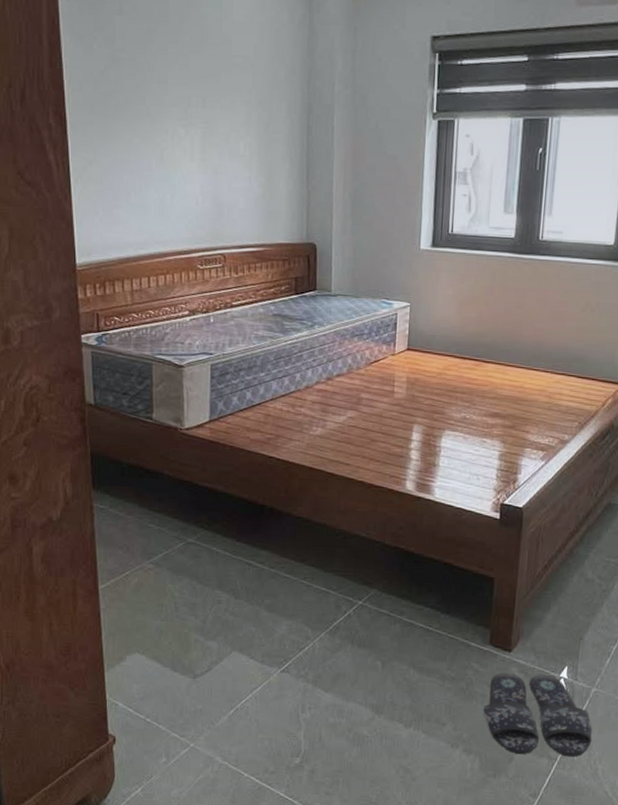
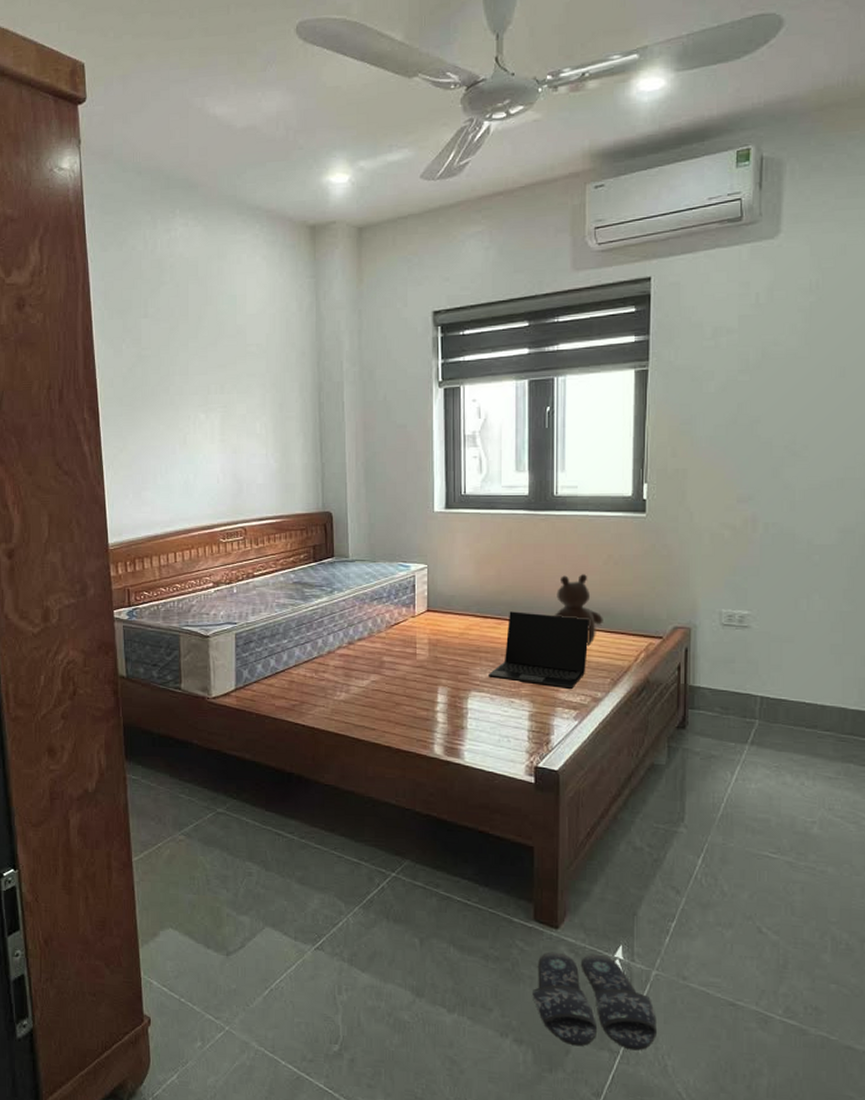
laptop: none [463,353,563,432] -> present [489,611,589,690]
teddy bear: none [530,320,576,391] -> present [554,574,603,647]

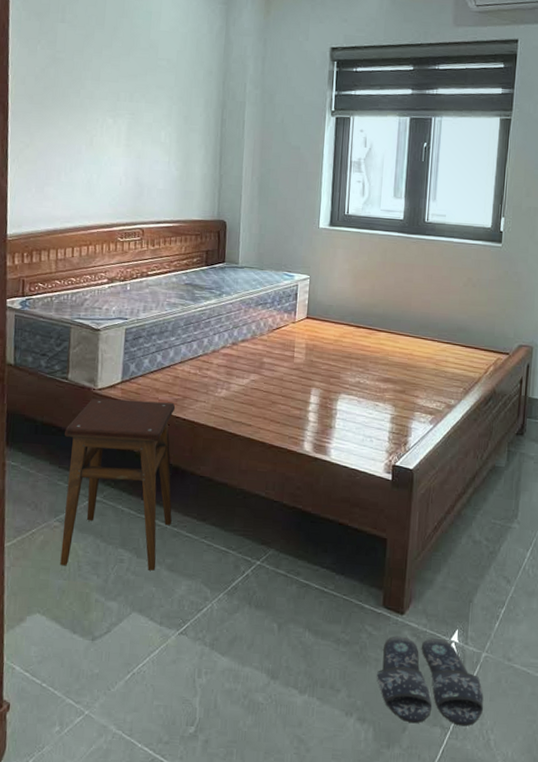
stool: none [182,707,298,884] -> present [60,398,176,571]
laptop: present [489,611,589,690] -> none [357,323,448,397]
teddy bear: present [554,574,603,647] -> none [418,293,460,359]

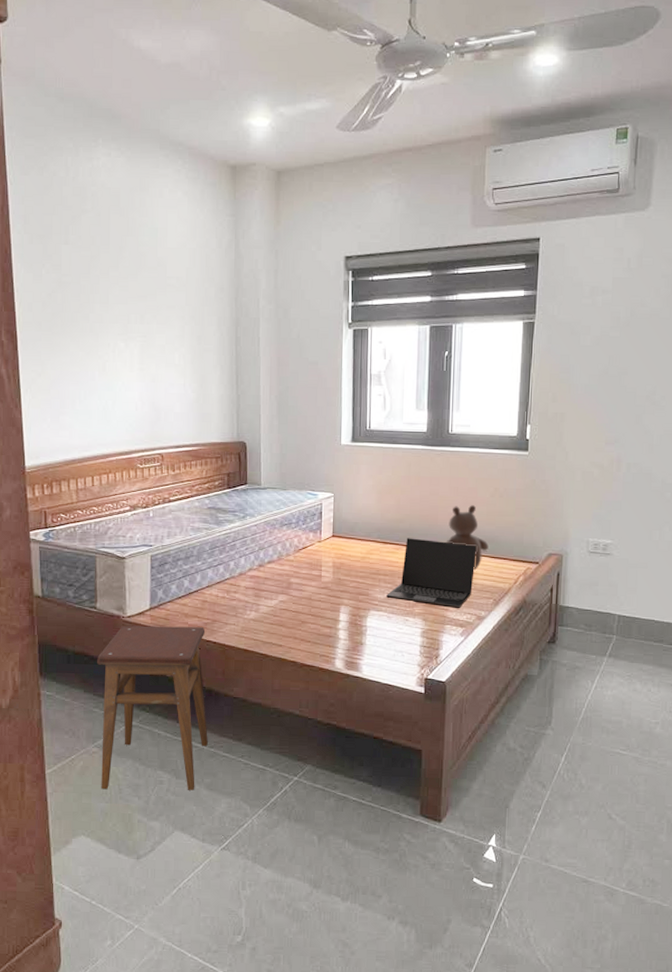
laptop: none [357,323,448,397] -> present [386,538,477,609]
slippers: present [377,636,484,727] -> none [417,842,522,925]
teddy bear: none [418,293,460,359] -> present [446,505,489,571]

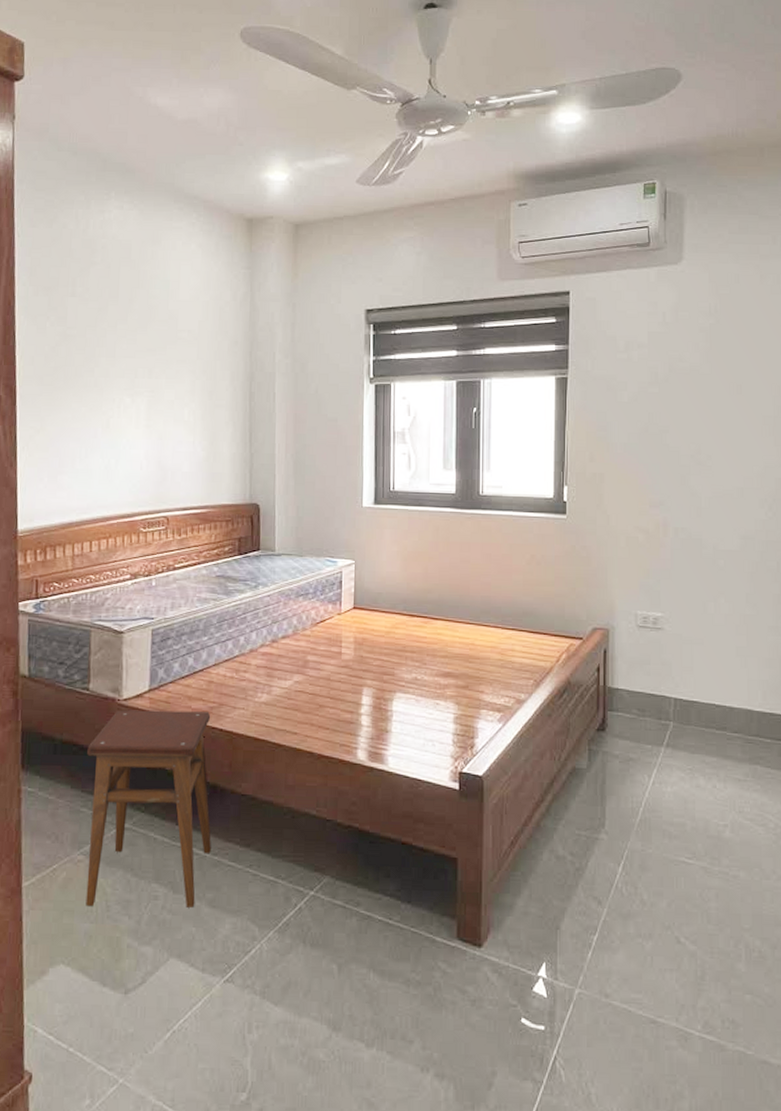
laptop: present [386,538,477,609] -> none [414,610,513,691]
teddy bear: present [446,505,489,571] -> none [479,574,526,647]

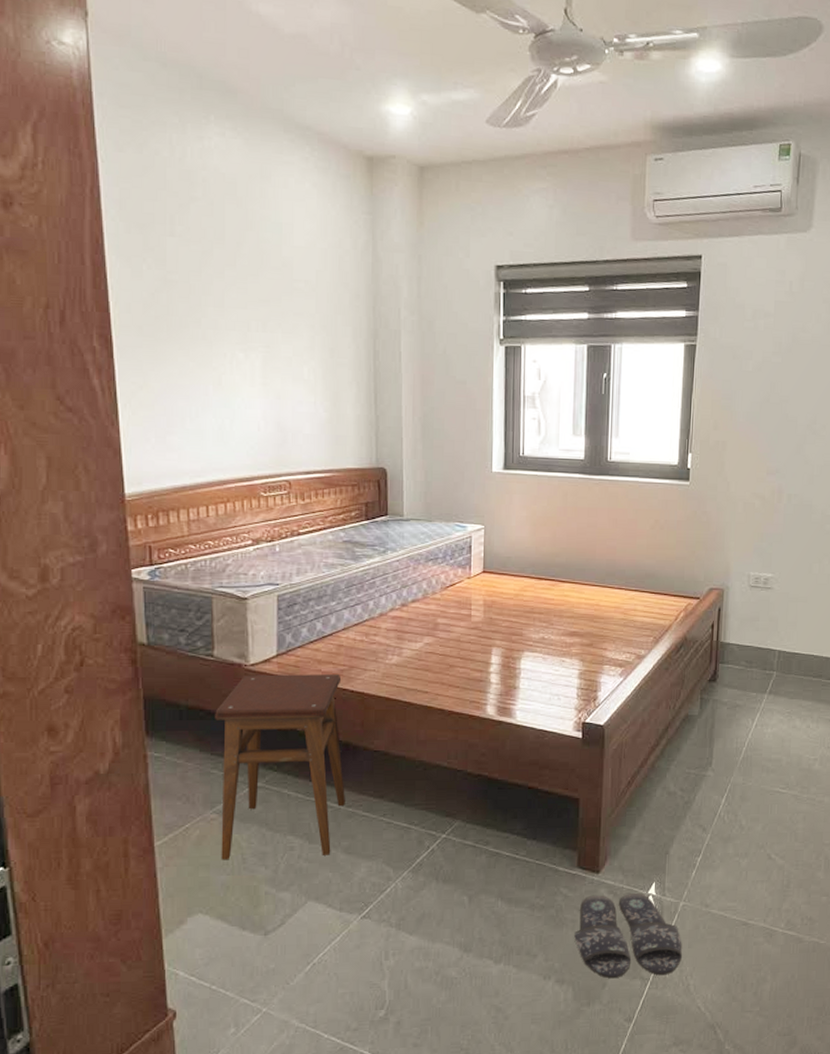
slippers: none [455,973,580,1079] -> present [574,892,682,979]

